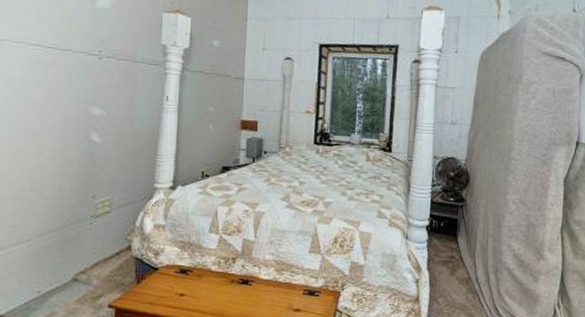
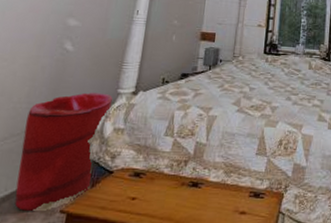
laundry hamper: none [60,187,149,305] -> present [14,92,113,211]

